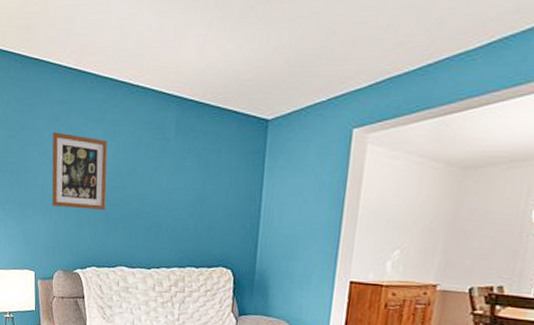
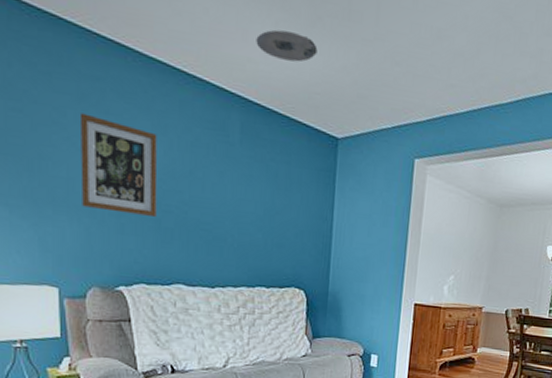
ceiling light: none [191,27,249,55] -> present [256,29,318,62]

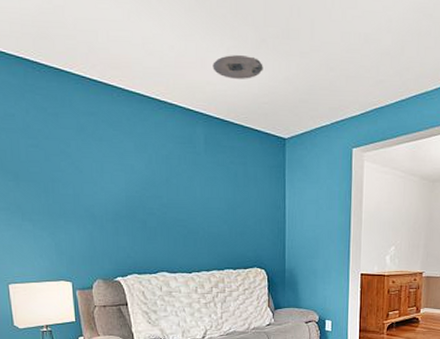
wall art: present [79,113,158,217] -> none [80,142,143,219]

